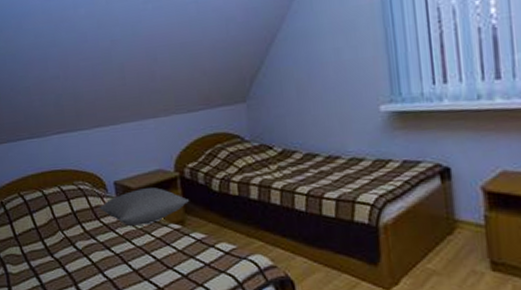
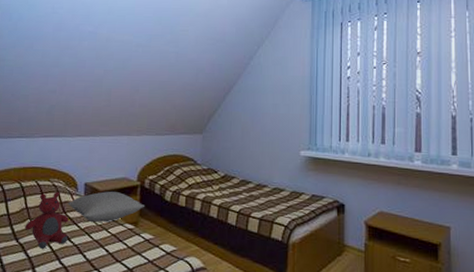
teddy bear: none [57,196,107,262] -> present [25,192,69,249]

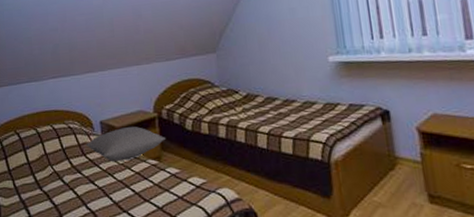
teddy bear: present [25,192,69,249] -> none [47,133,91,195]

